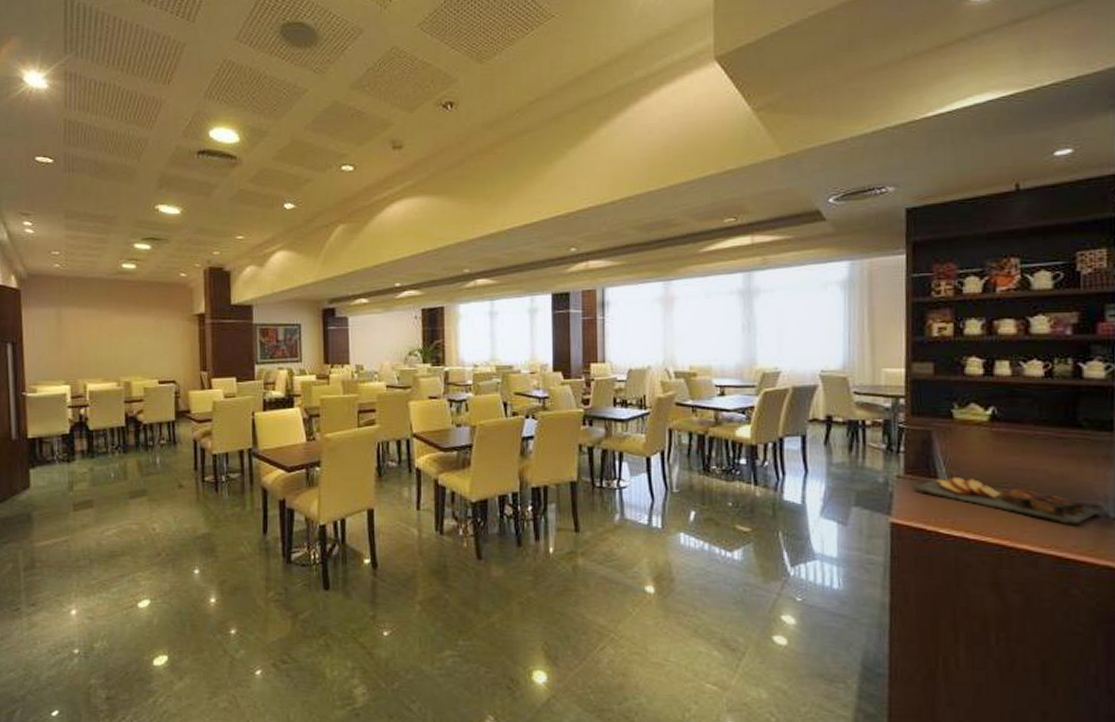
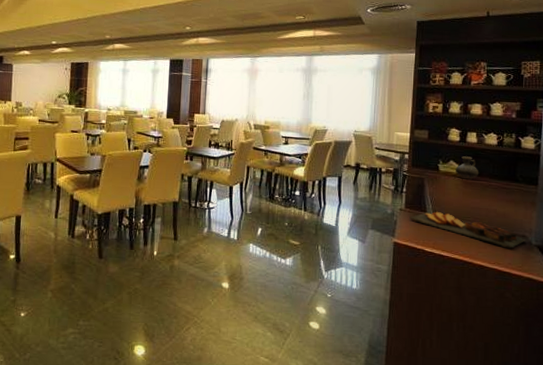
ceramic jug: none [978,396,1018,429] -> present [455,156,479,180]

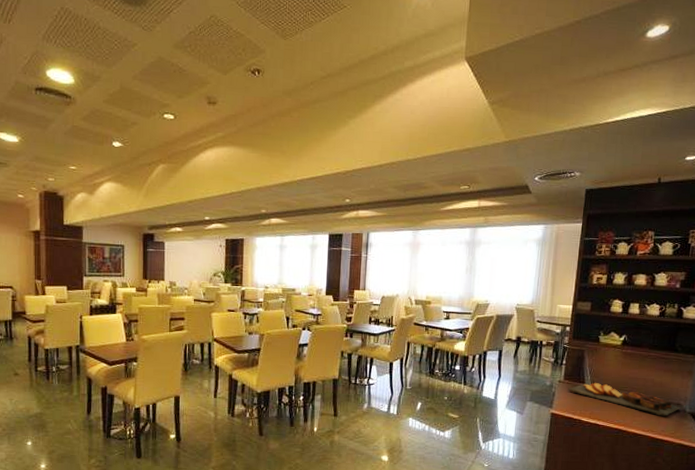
ceramic jug: present [455,156,479,180] -> none [615,327,640,351]

